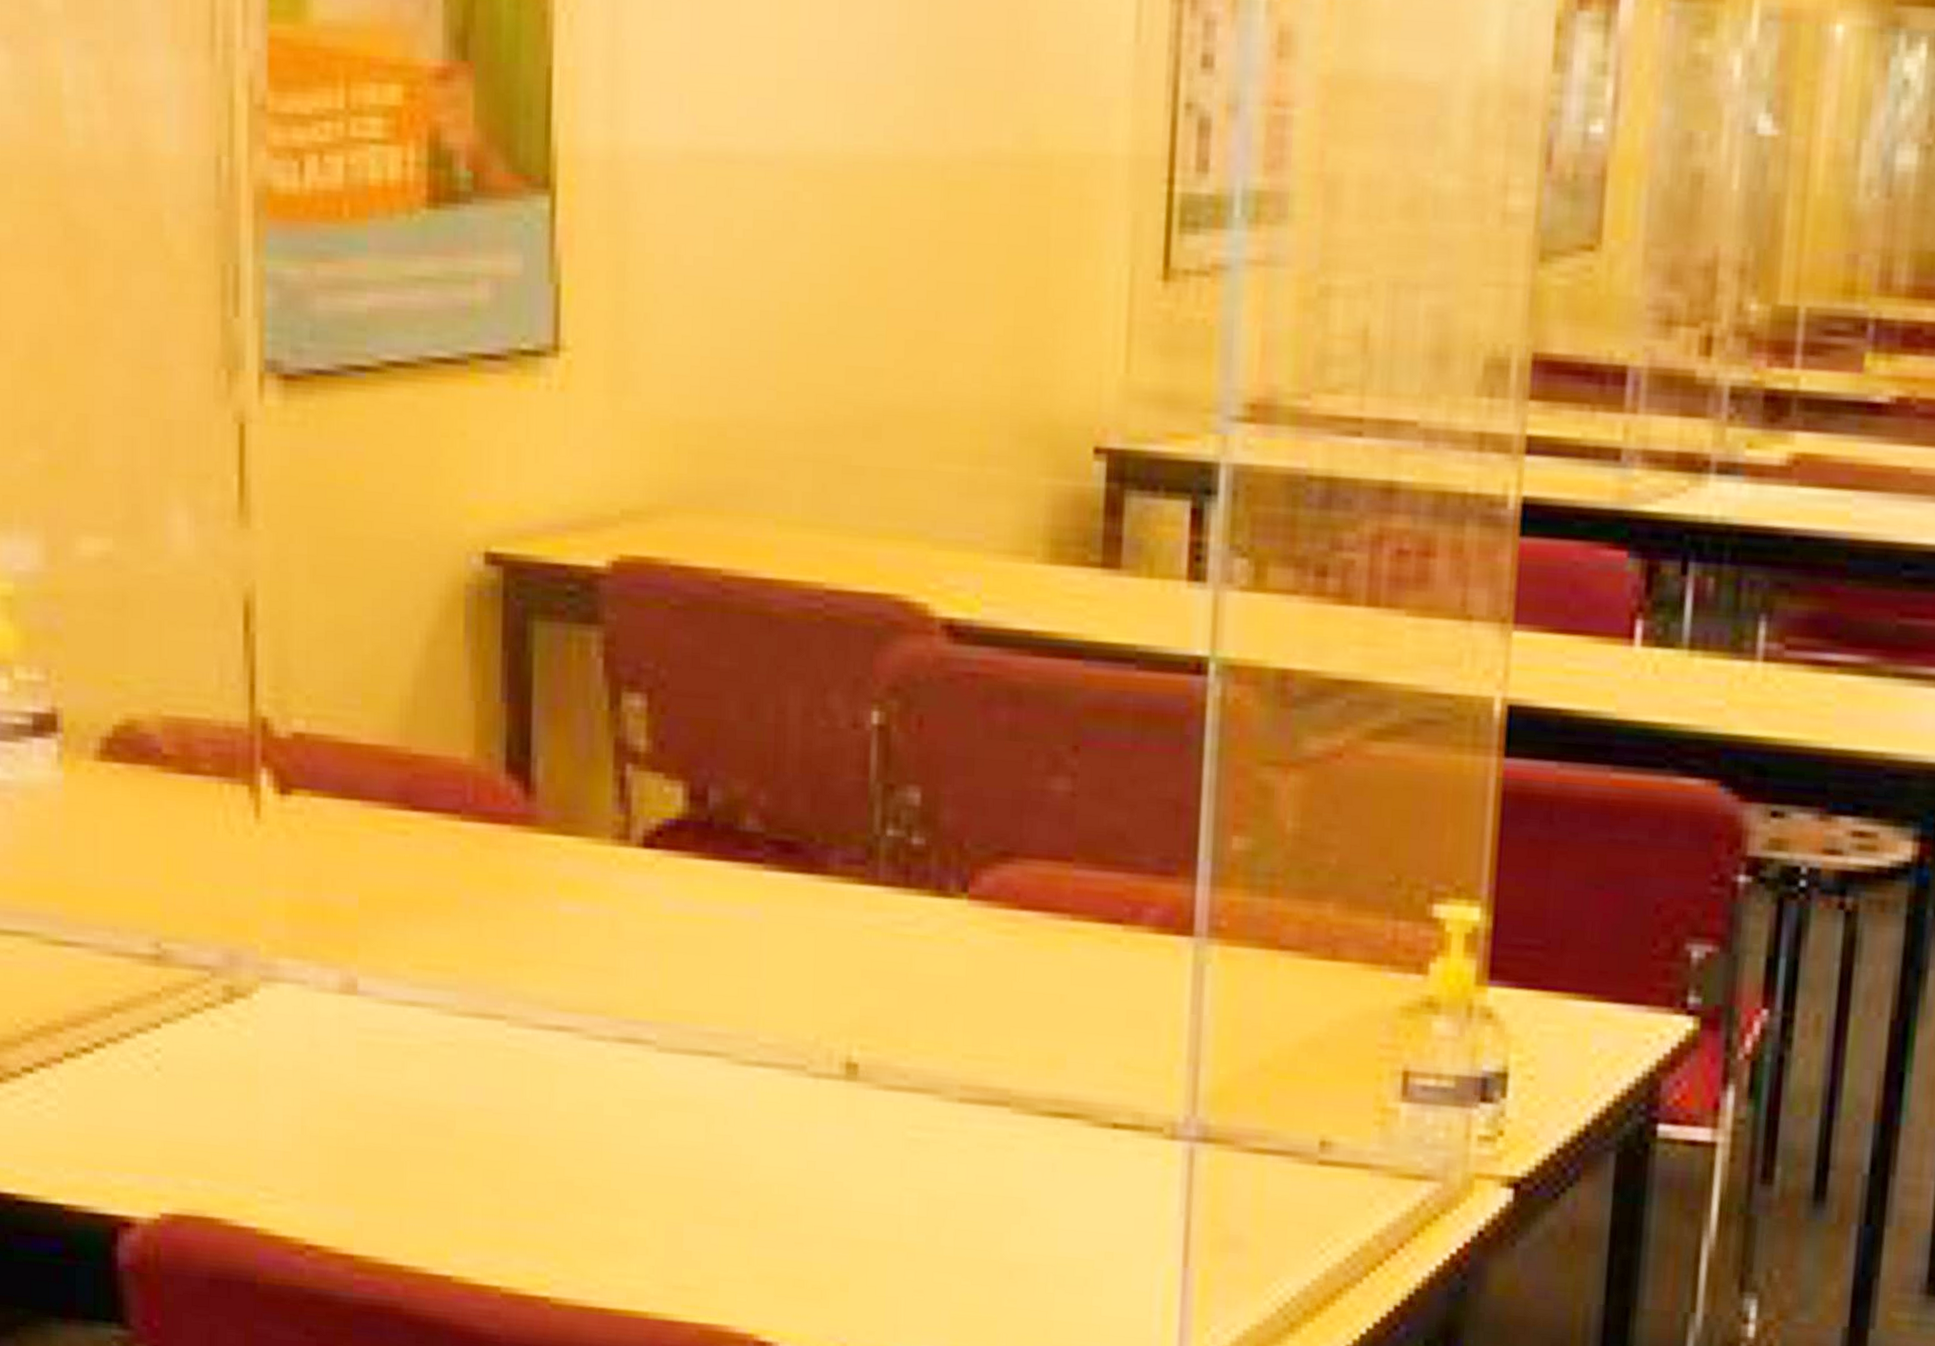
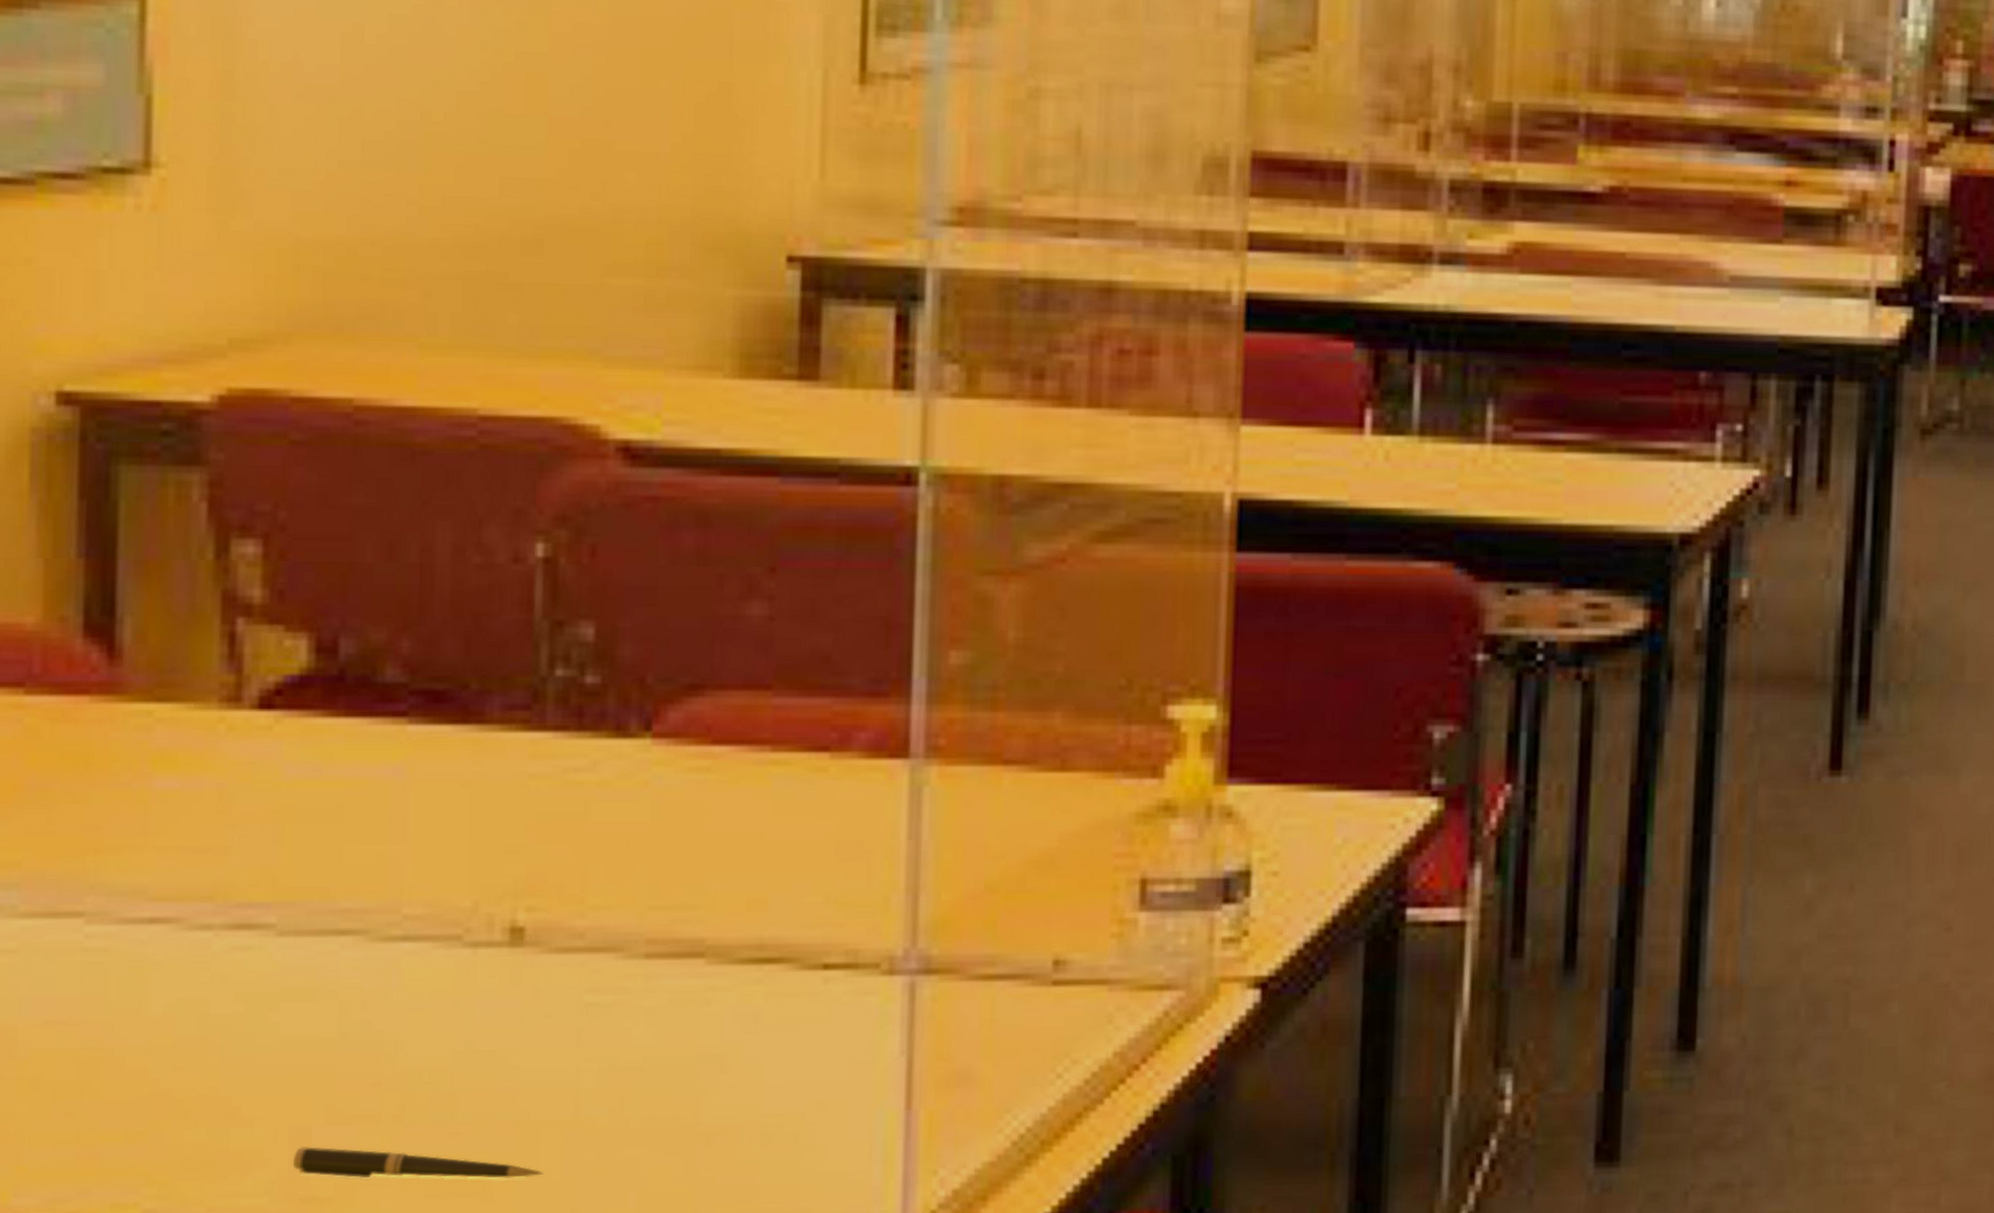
pen: none [668,1240,871,1290] -> present [292,1147,543,1179]

